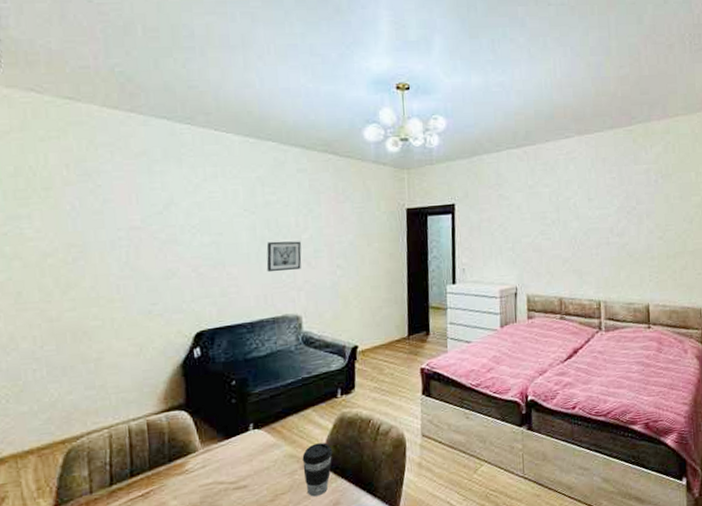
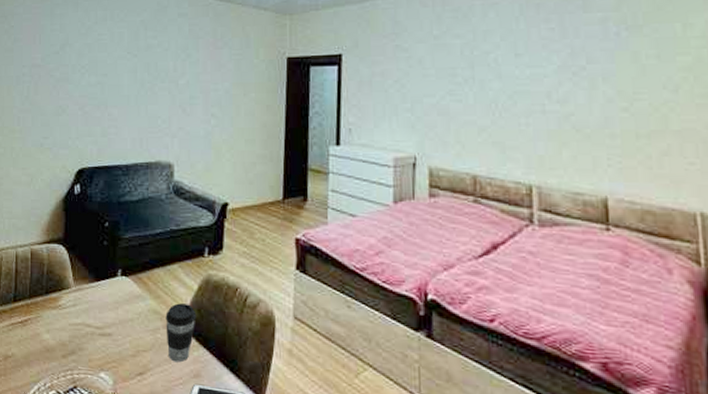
wall art: present [266,241,302,273] -> none [144,85,178,116]

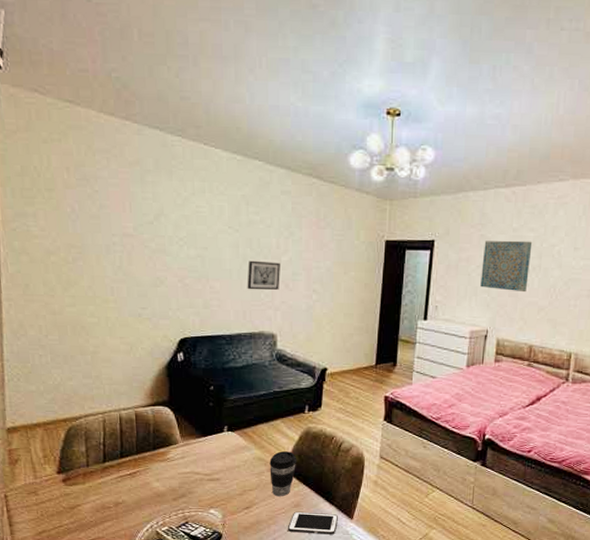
wall art: none [144,85,178,116] -> present [247,260,280,290]
wall art: none [400,49,461,110] -> present [480,240,533,293]

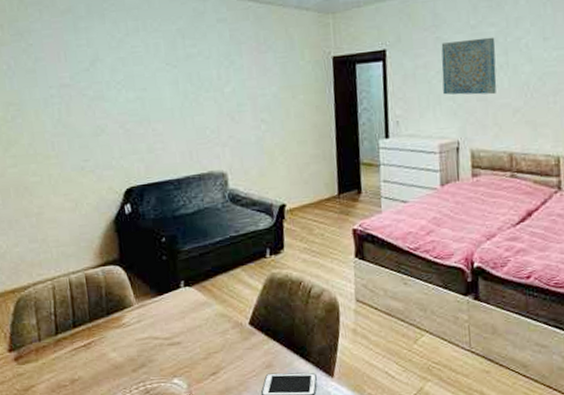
wall art: present [247,260,280,290] -> none [189,94,225,128]
coffee cup: present [269,451,297,497] -> none [233,303,264,358]

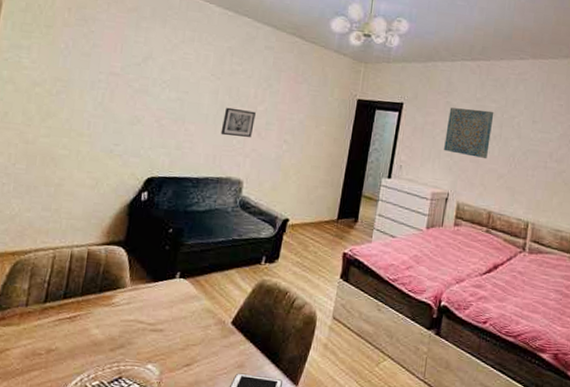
wall art: none [189,94,225,128] -> present [220,107,256,137]

